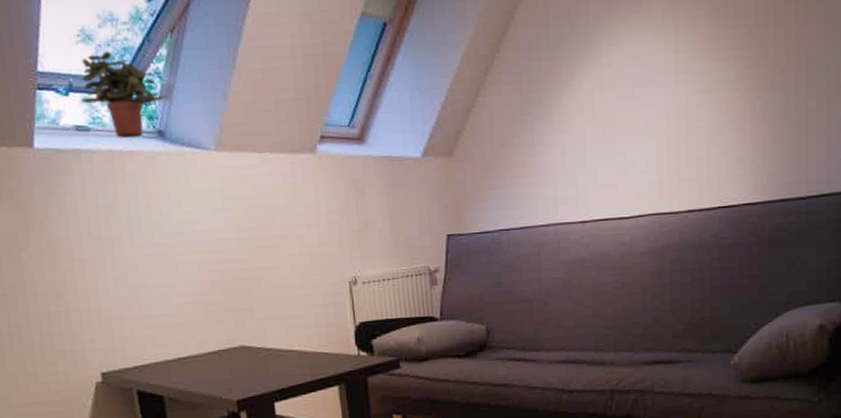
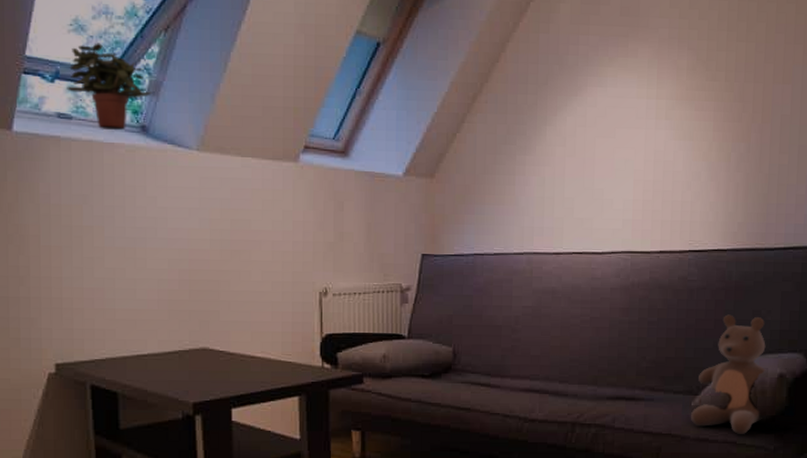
teddy bear: none [731,269,805,389] -> present [691,314,766,434]

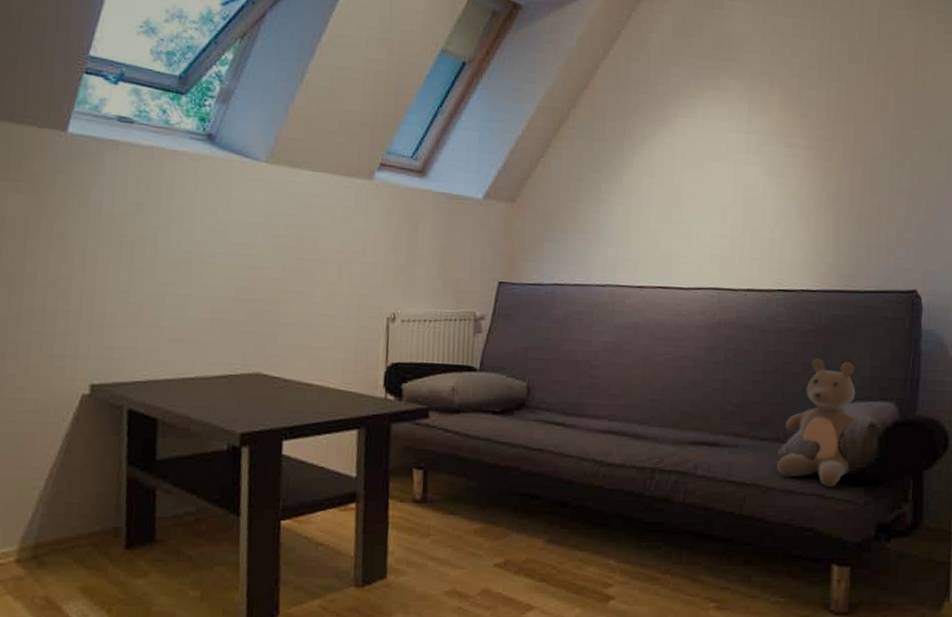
potted plant: present [67,43,153,131] -> none [131,46,223,138]

